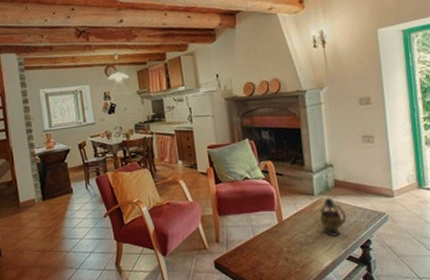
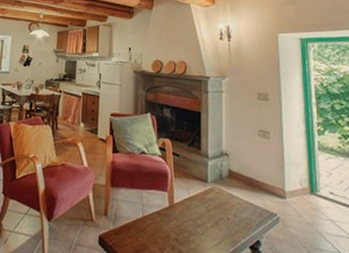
teapot: present [316,197,346,236] -> none [206,187,237,231]

